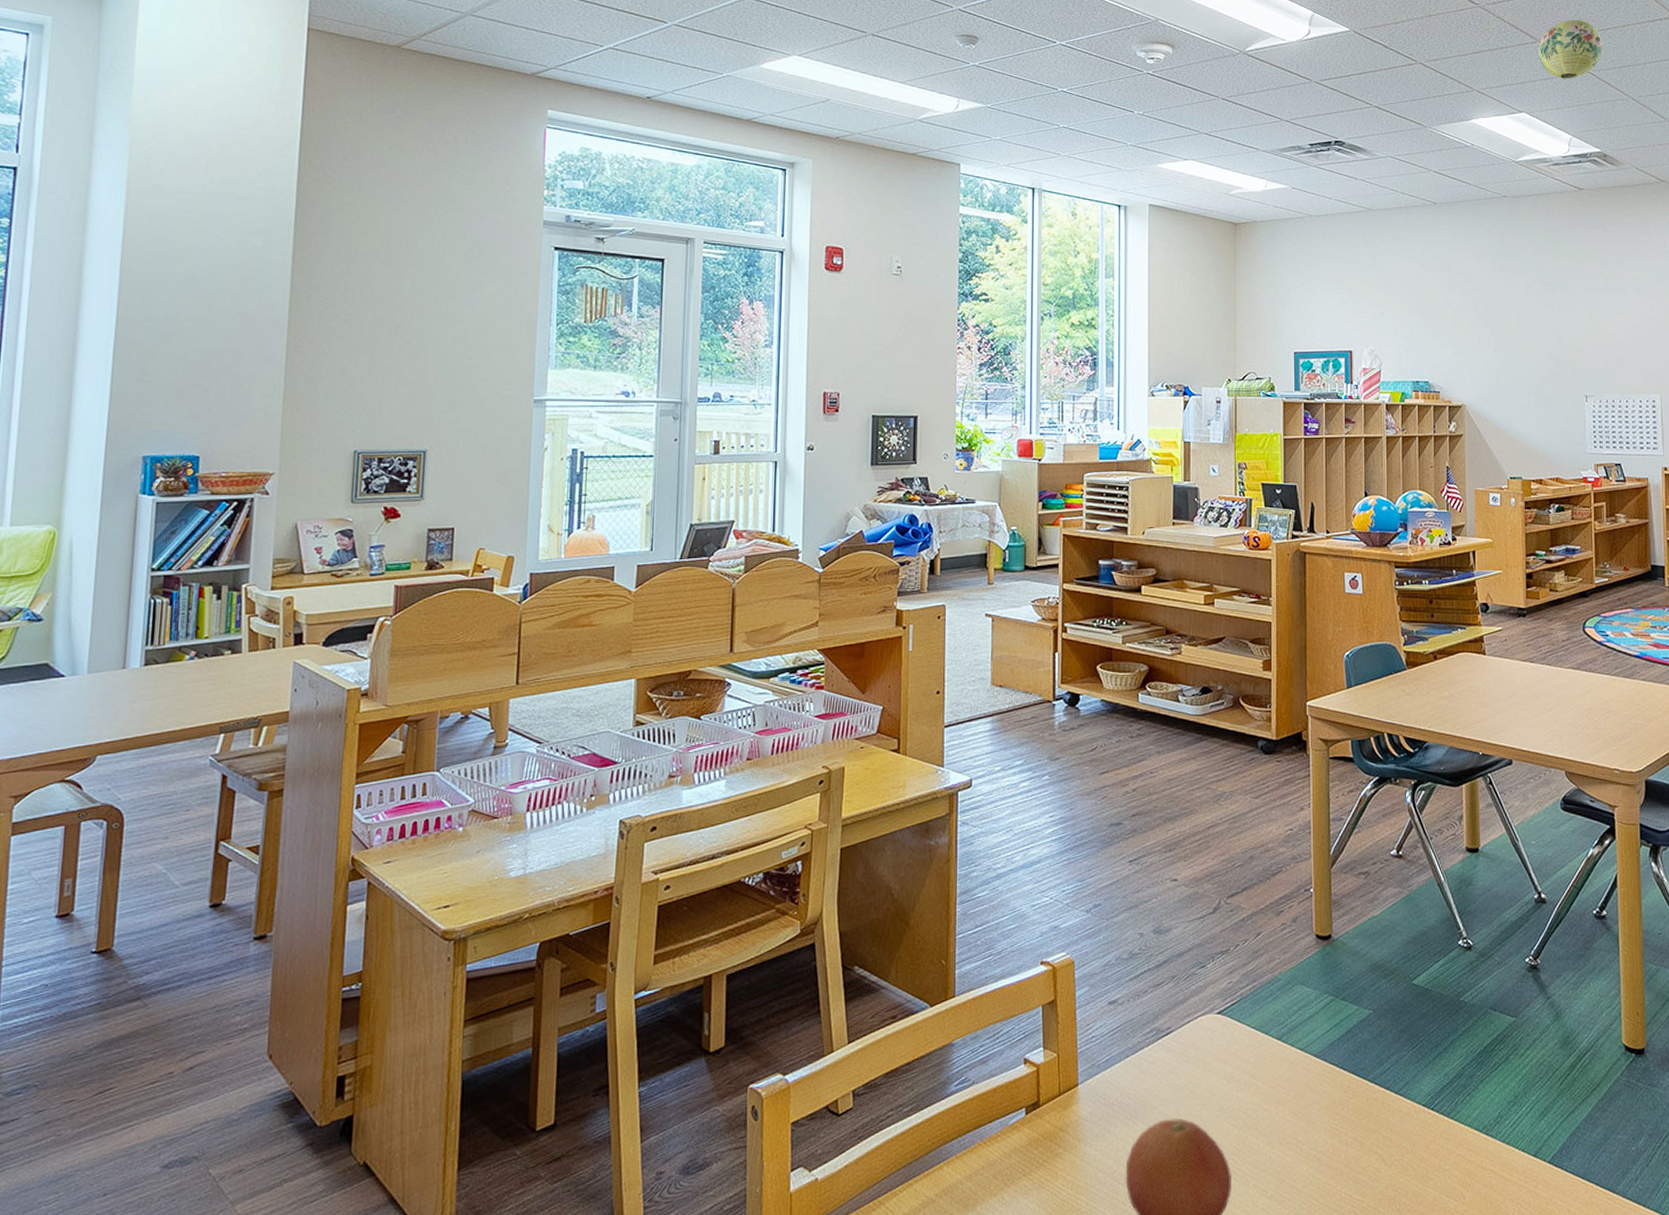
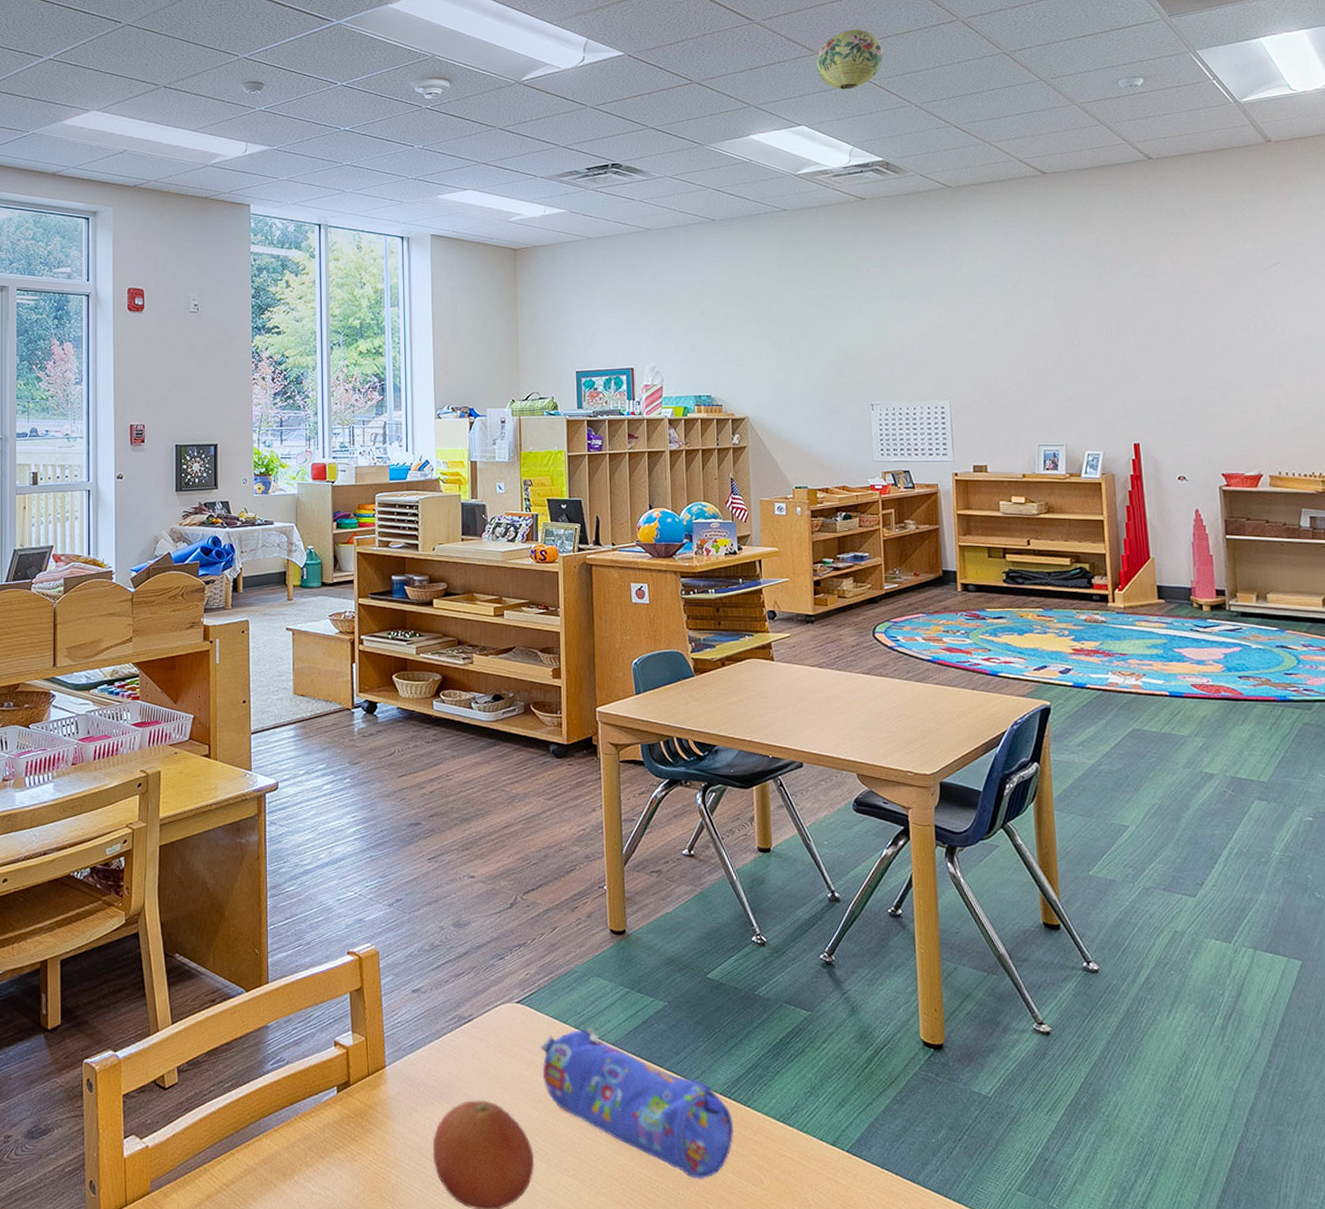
pencil case: none [1241,1039,1437,1196] -> present [540,1028,734,1179]

